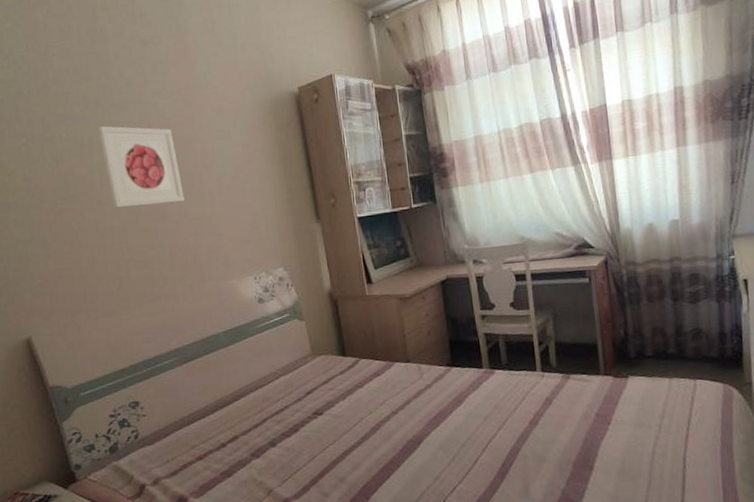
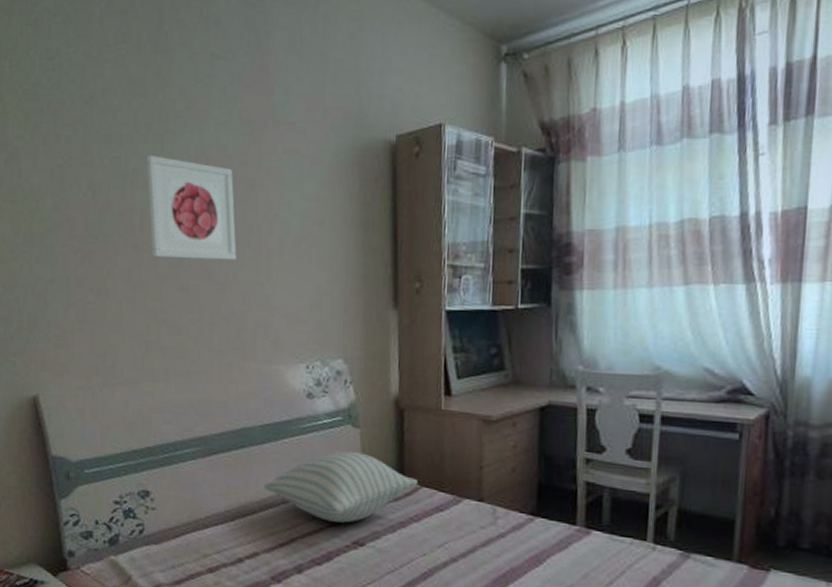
pillow: none [234,340,357,400] -> present [264,451,418,523]

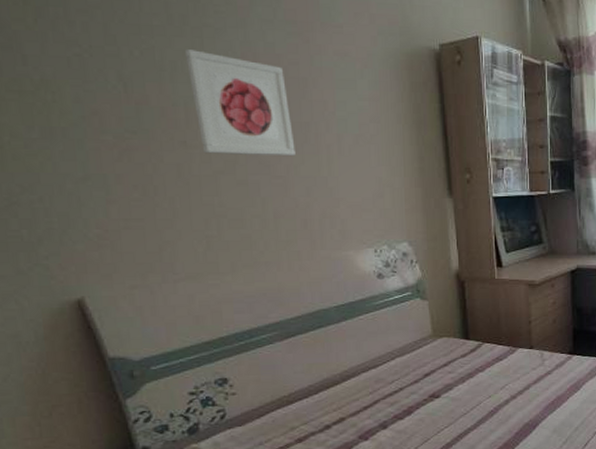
pillow: present [264,451,418,523] -> none [344,321,480,382]

